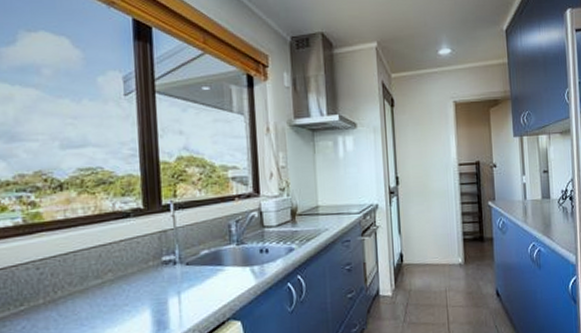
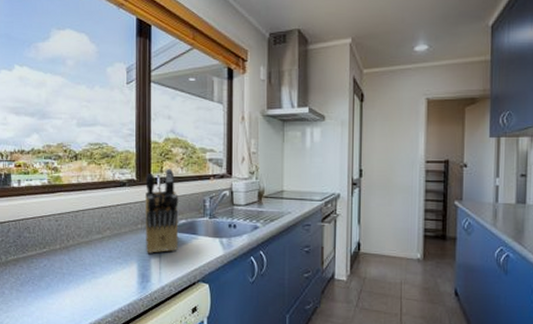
knife block: none [155,192,201,295] -> present [145,169,179,253]

